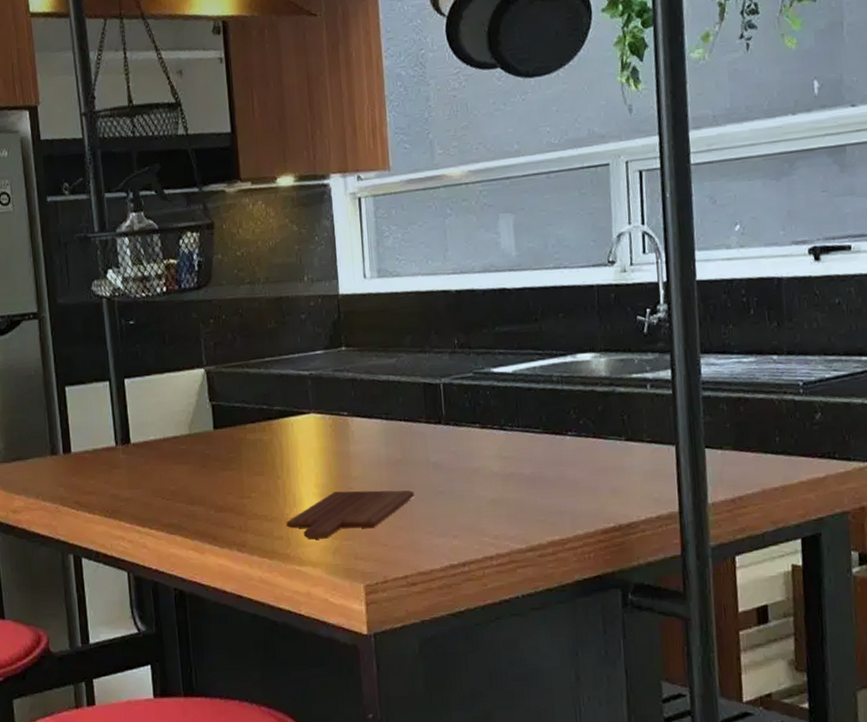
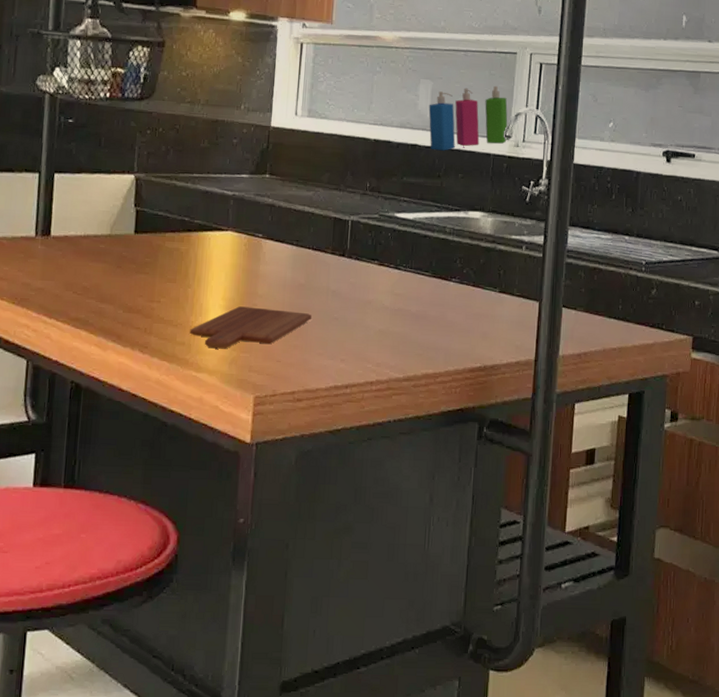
soap dispenser: none [513,206,612,292] -> present [428,85,508,151]

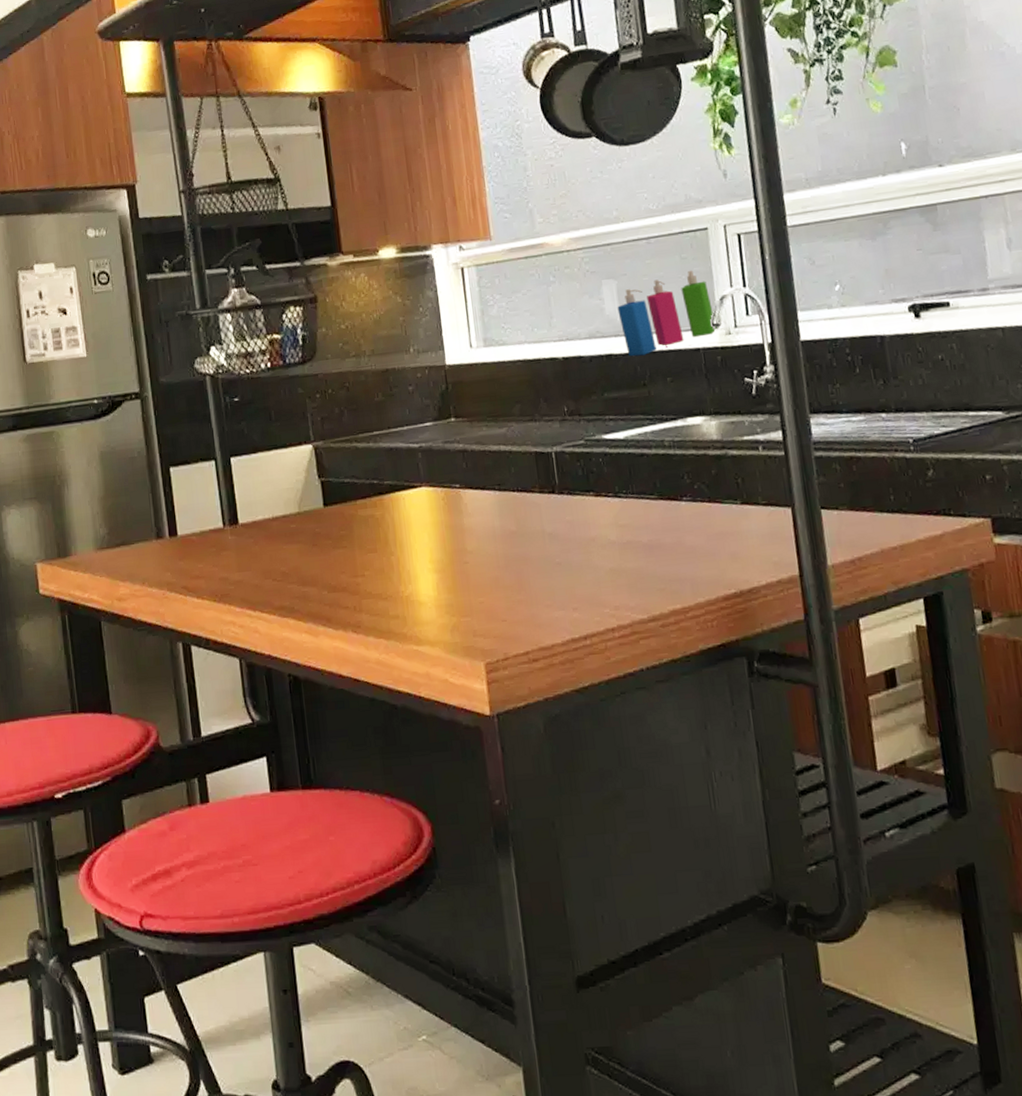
cutting board: present [190,306,312,349] -> none [402,563,531,618]

